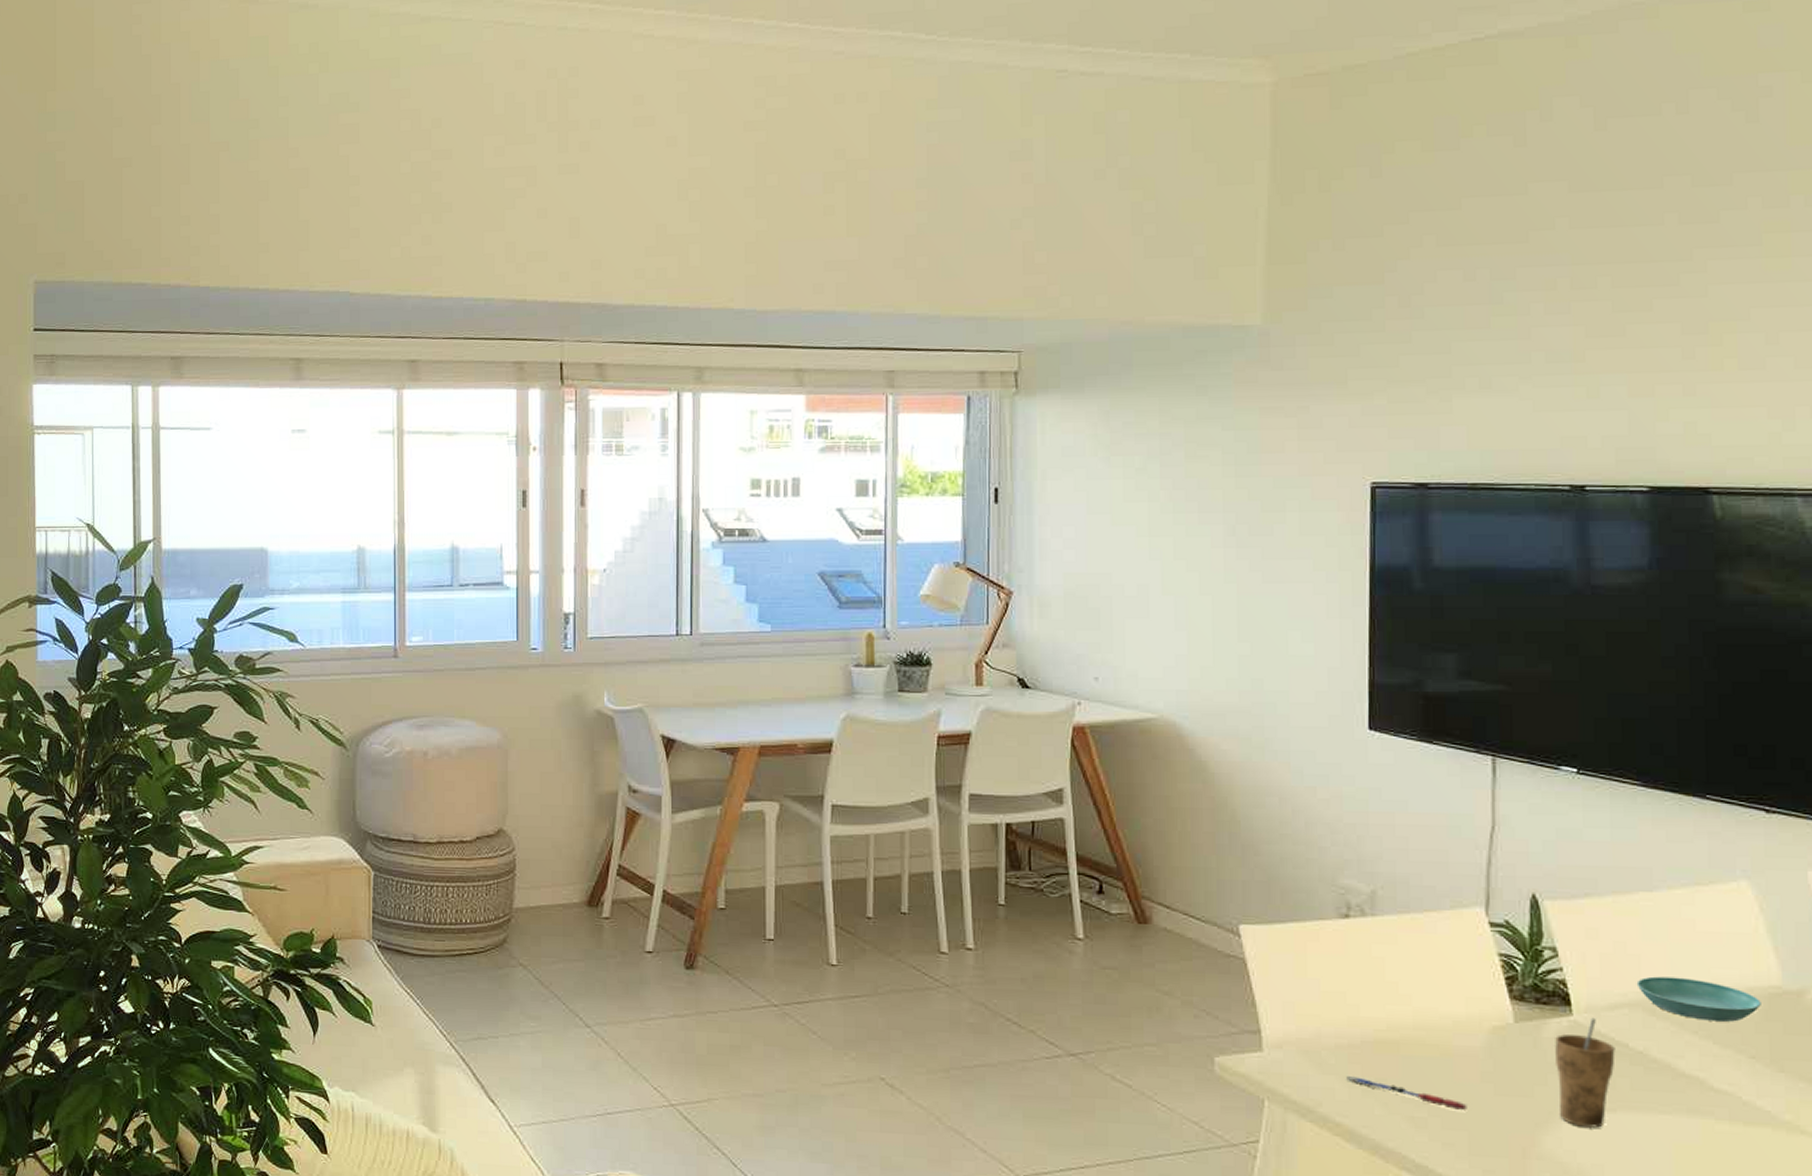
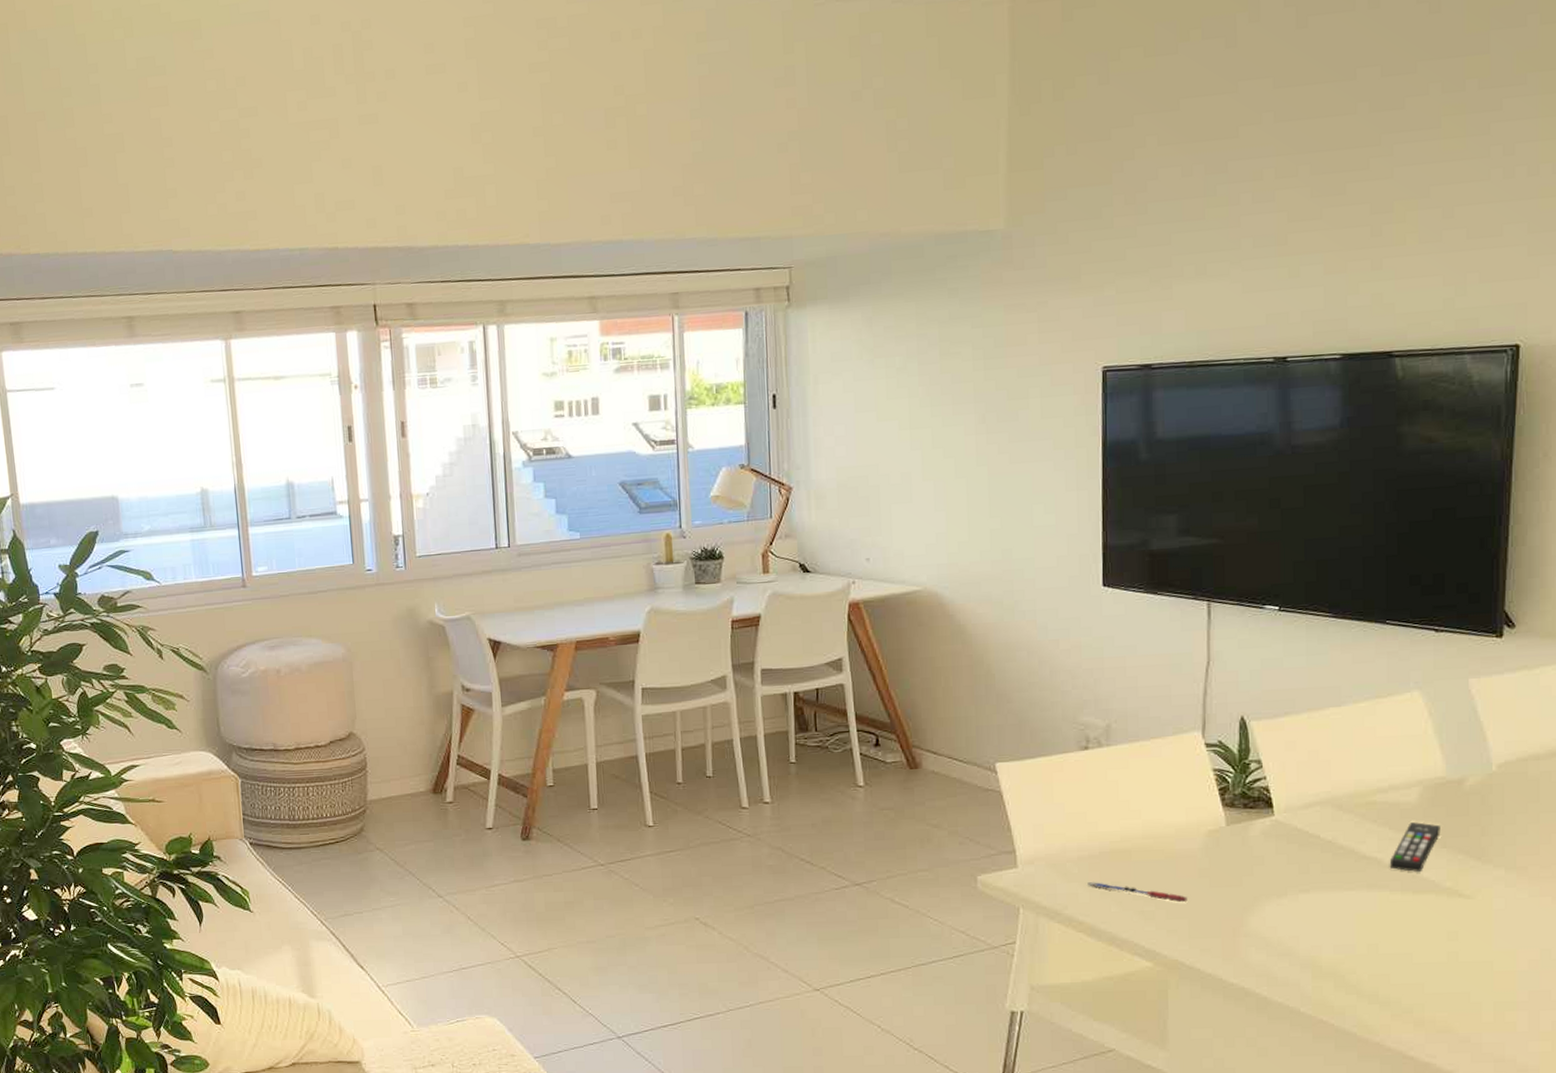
cup: present [1555,1017,1616,1128] -> none [1260,816,1309,907]
saucer: present [1636,976,1761,1022] -> none [1327,776,1429,811]
remote control: none [1714,1038,1777,1100] -> present [1389,822,1441,873]

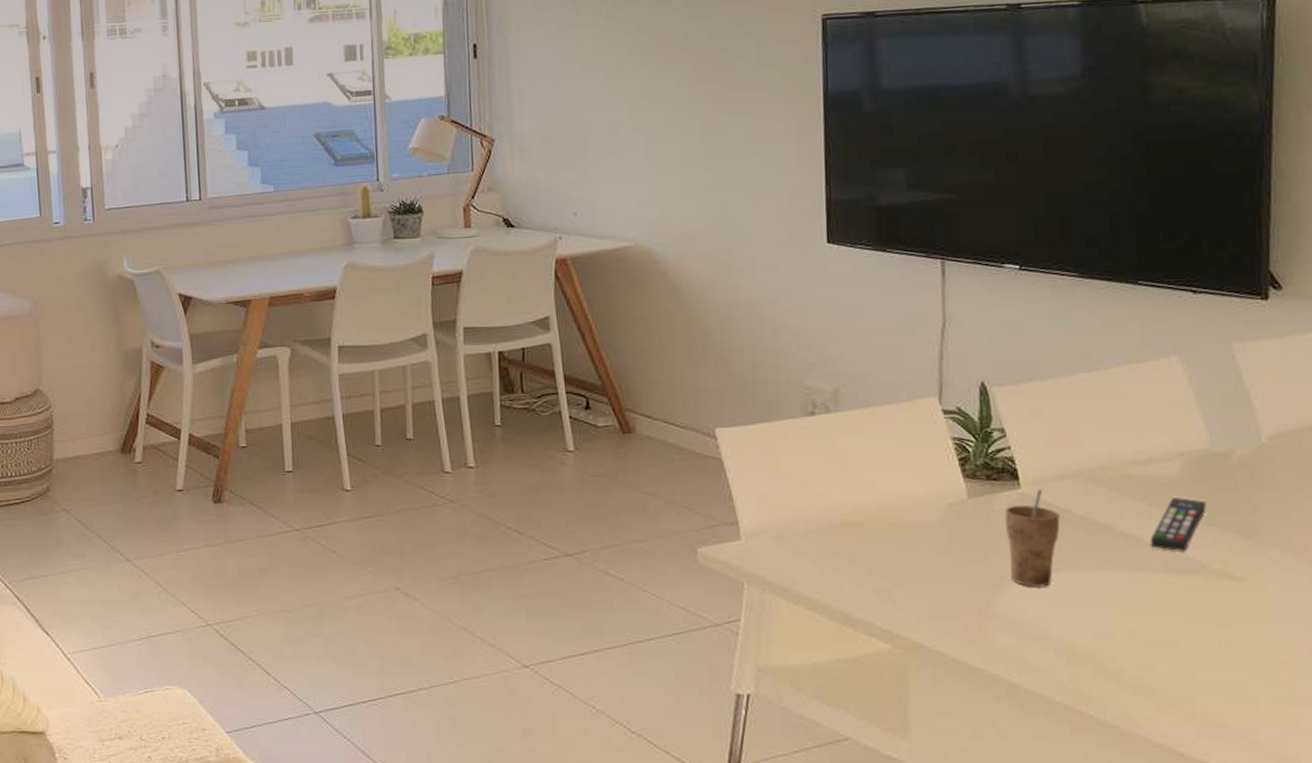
pen: present [1087,881,1188,903] -> none [817,555,927,581]
cup: none [1260,816,1309,907] -> present [1005,489,1060,587]

